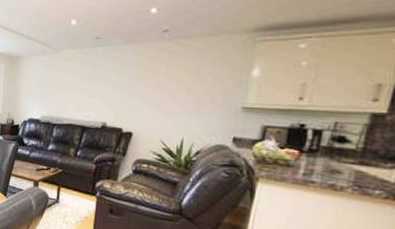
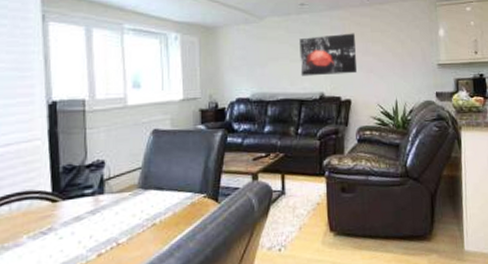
wall art: none [86,67,148,108] -> present [299,33,357,77]

